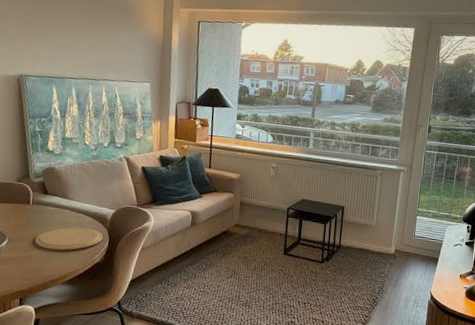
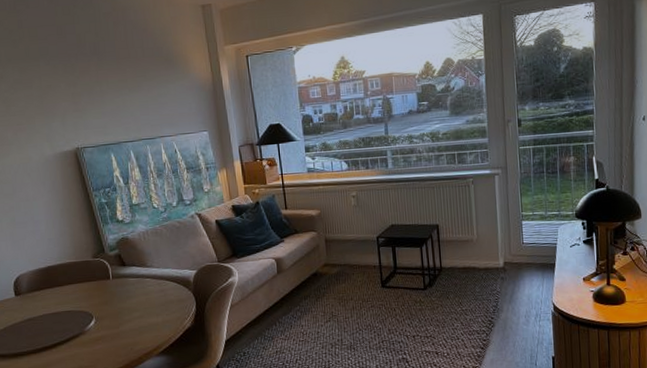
plate: present [35,227,103,251] -> none [122,293,190,322]

